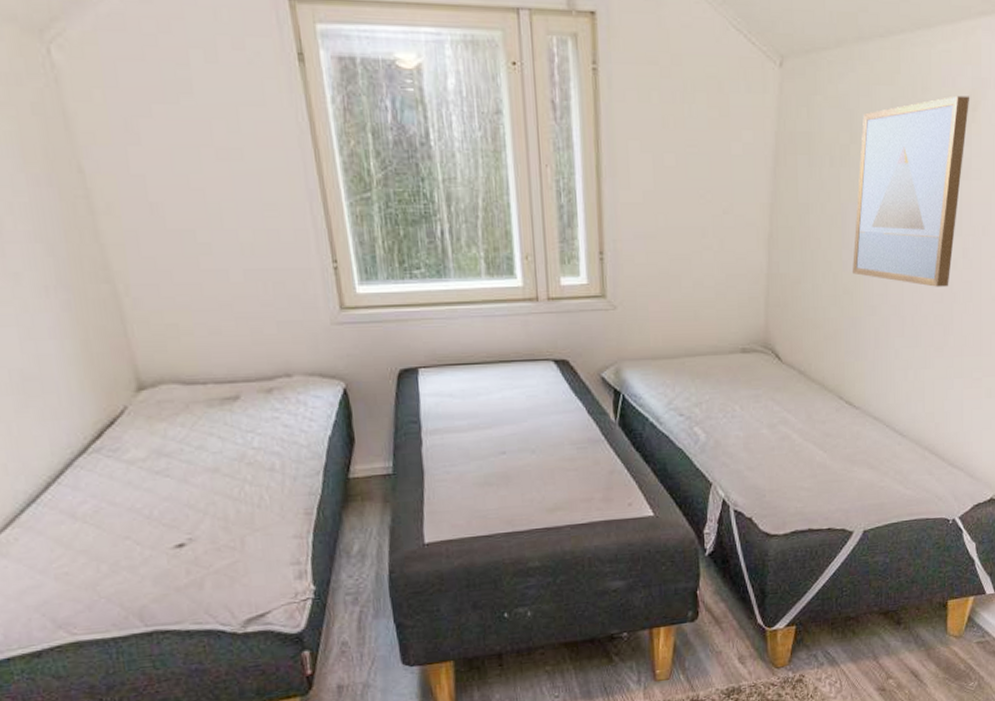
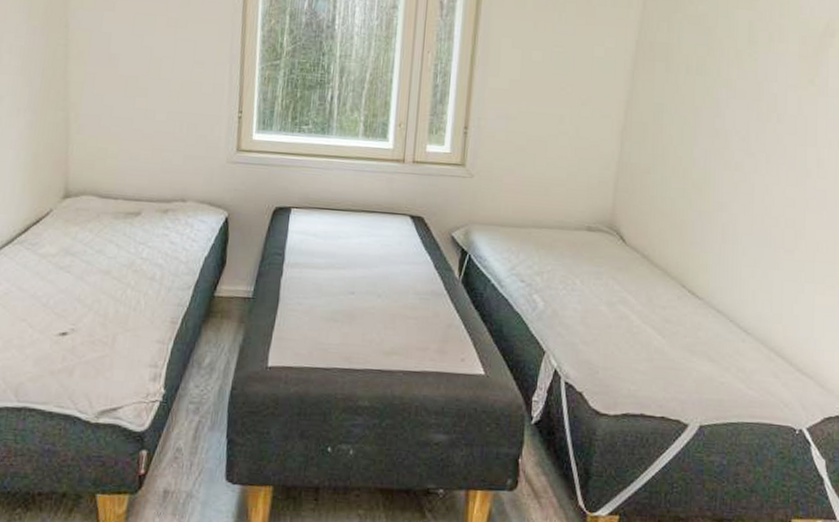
wall art: present [853,95,970,287] -> none [703,22,828,193]

